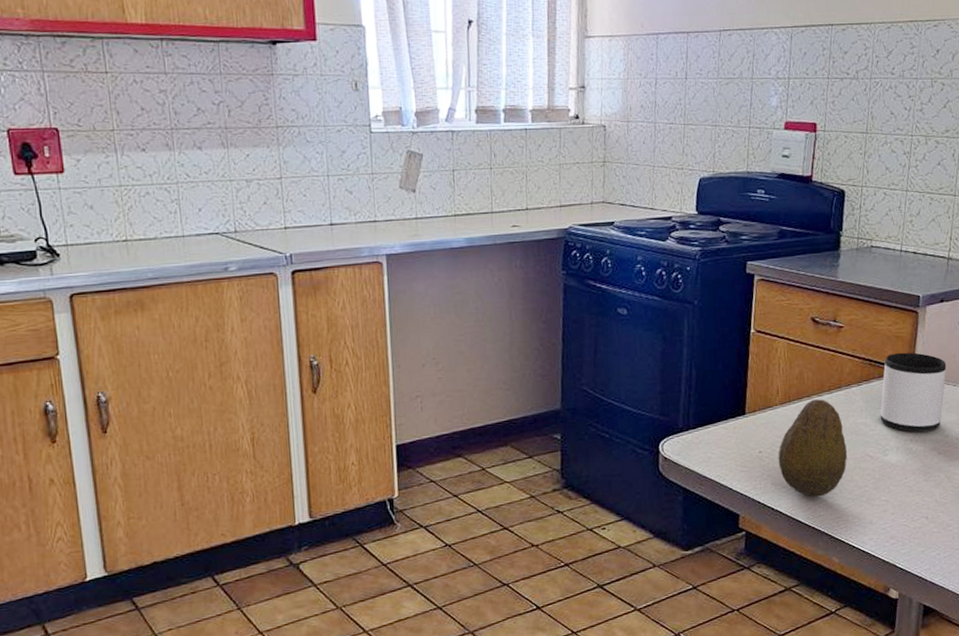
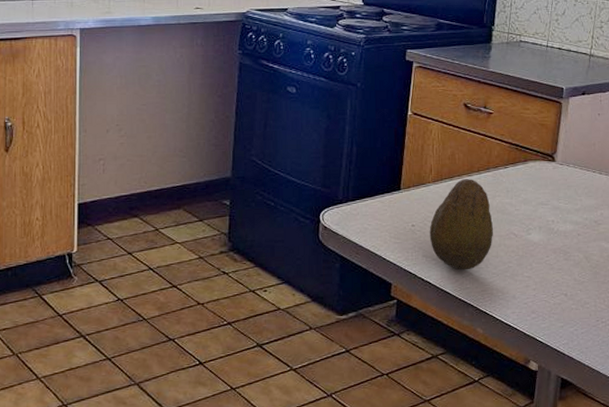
mug: present [880,352,947,433] -> none [524,139,587,214]

